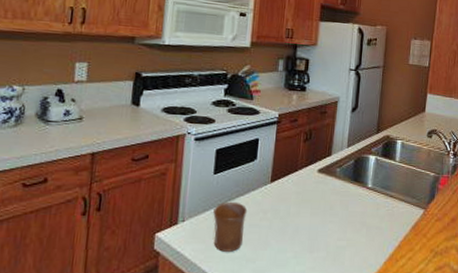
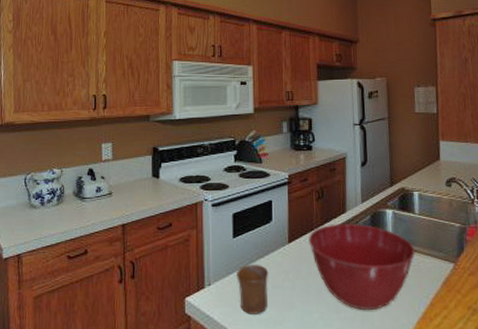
mixing bowl: none [290,166,391,251] -> present [308,223,415,311]

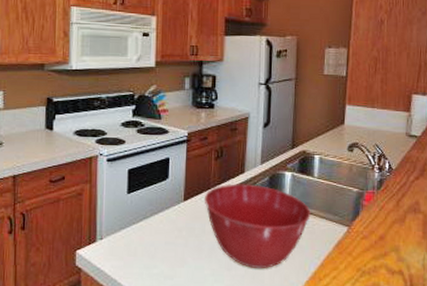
mug: present [237,264,269,314] -> none [129,220,163,269]

